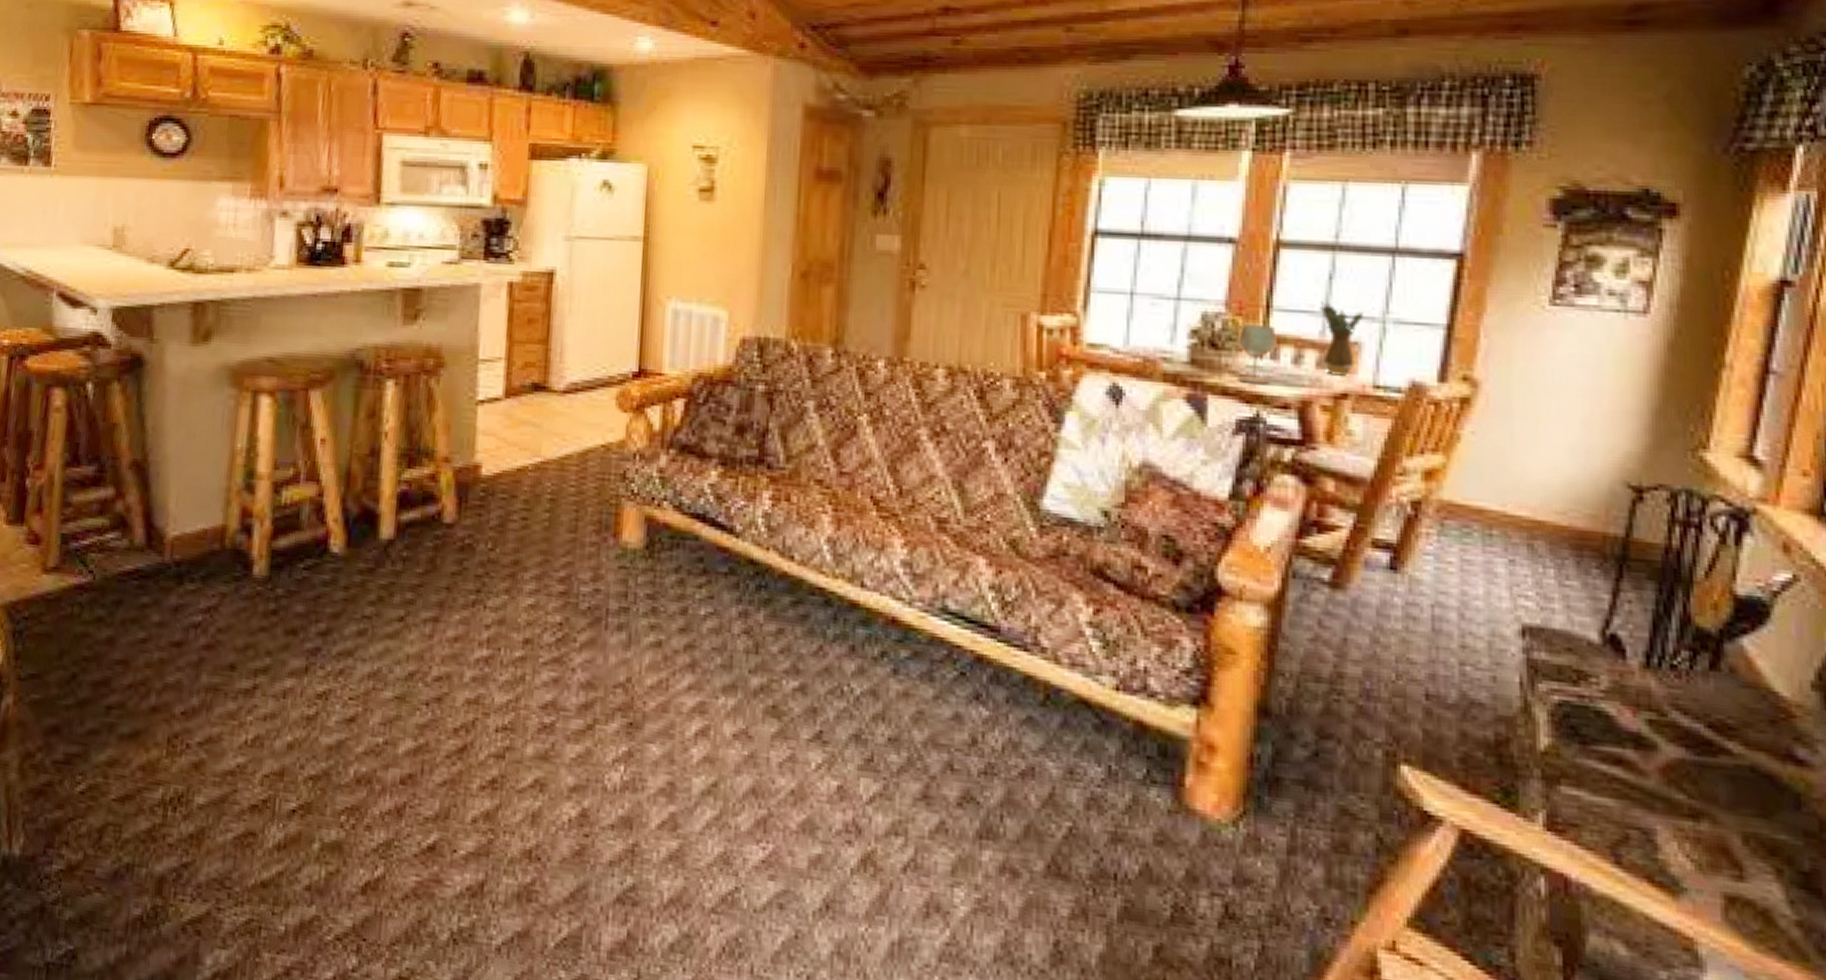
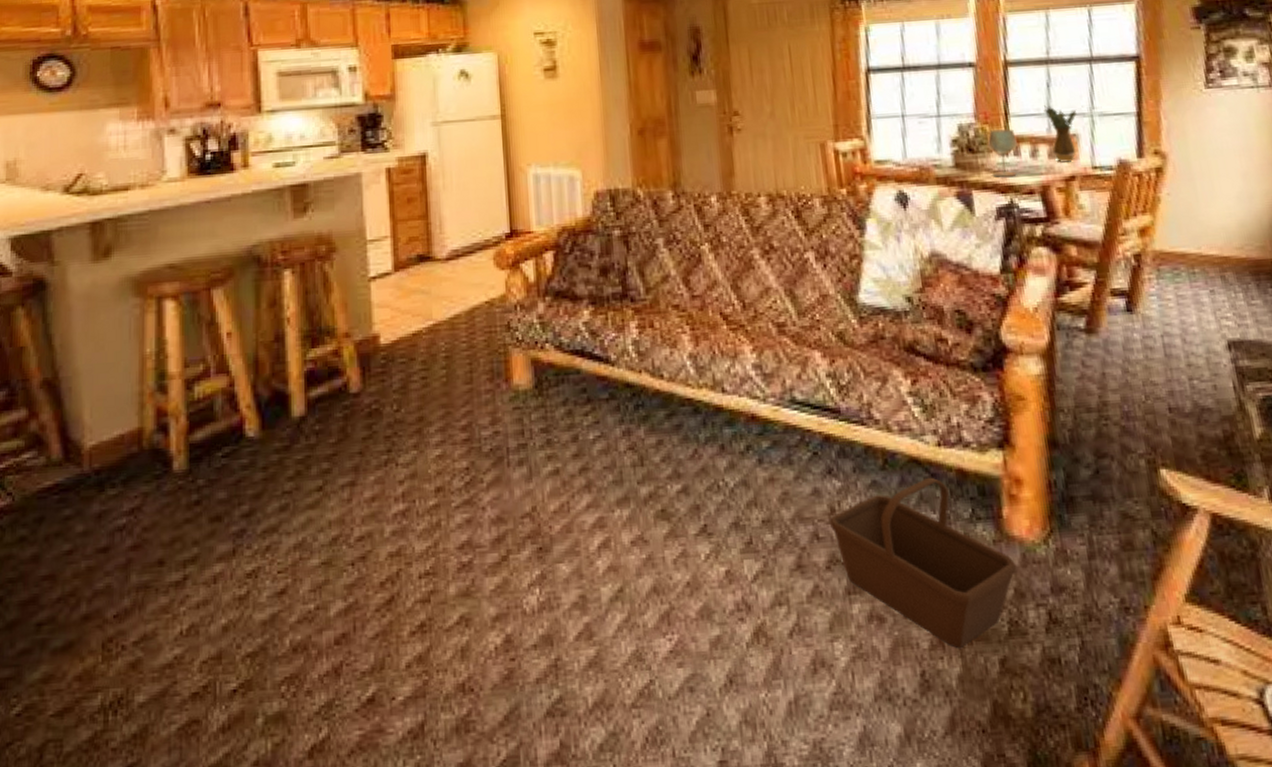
basket: none [968,723,1193,925] -> present [828,477,1018,649]

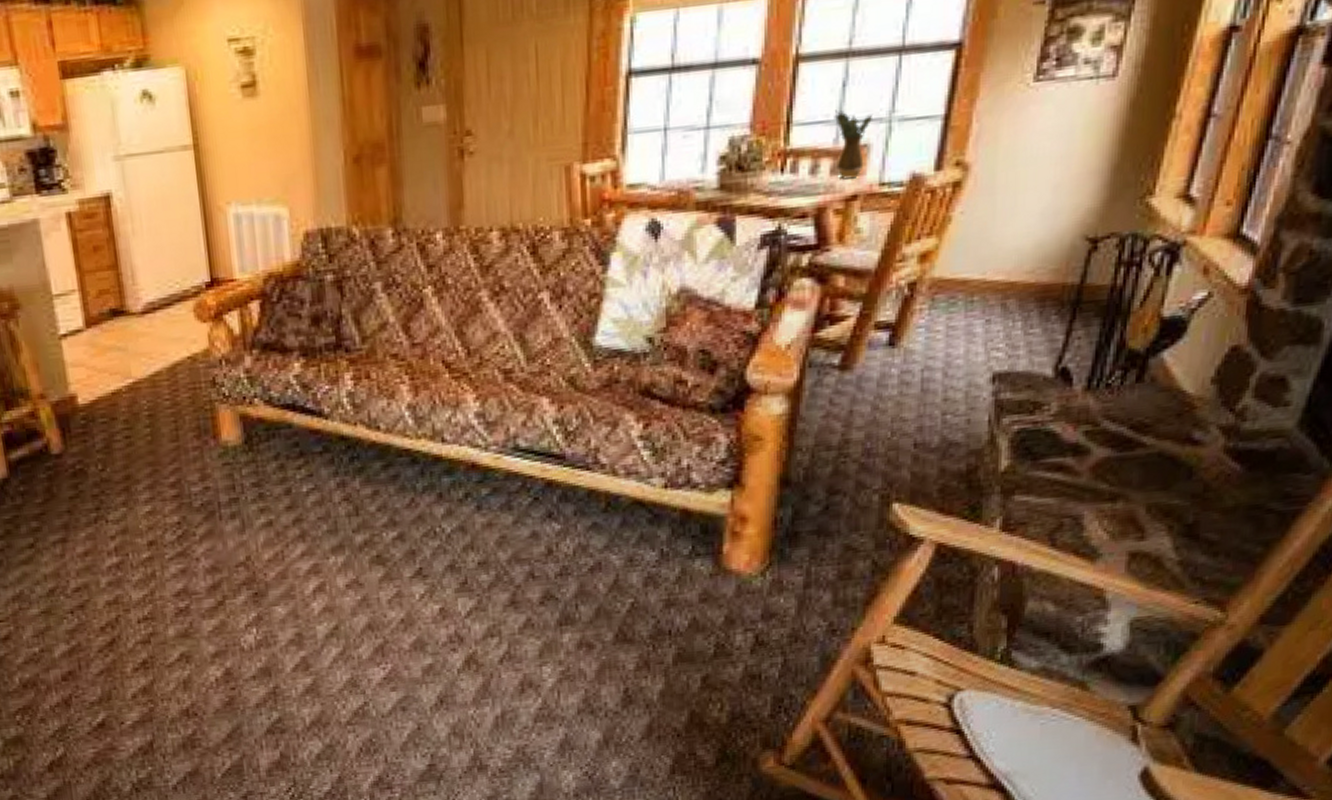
basket: present [828,477,1018,649] -> none [545,517,730,669]
wine glass: present [987,128,1018,177] -> none [761,140,796,200]

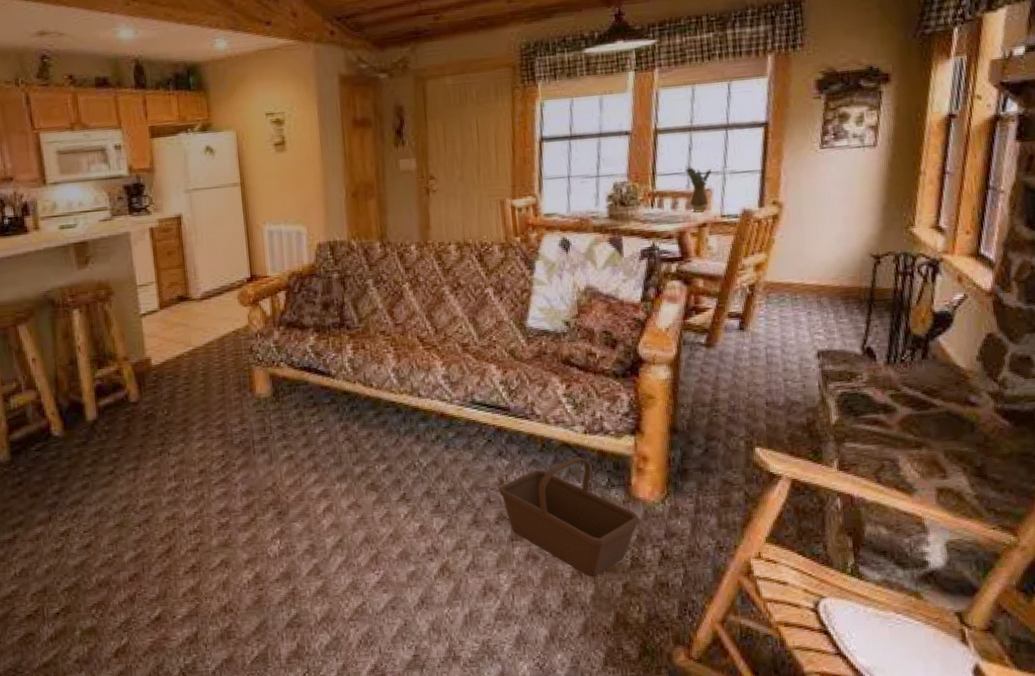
basket: none [545,517,730,669] -> present [498,456,640,577]

